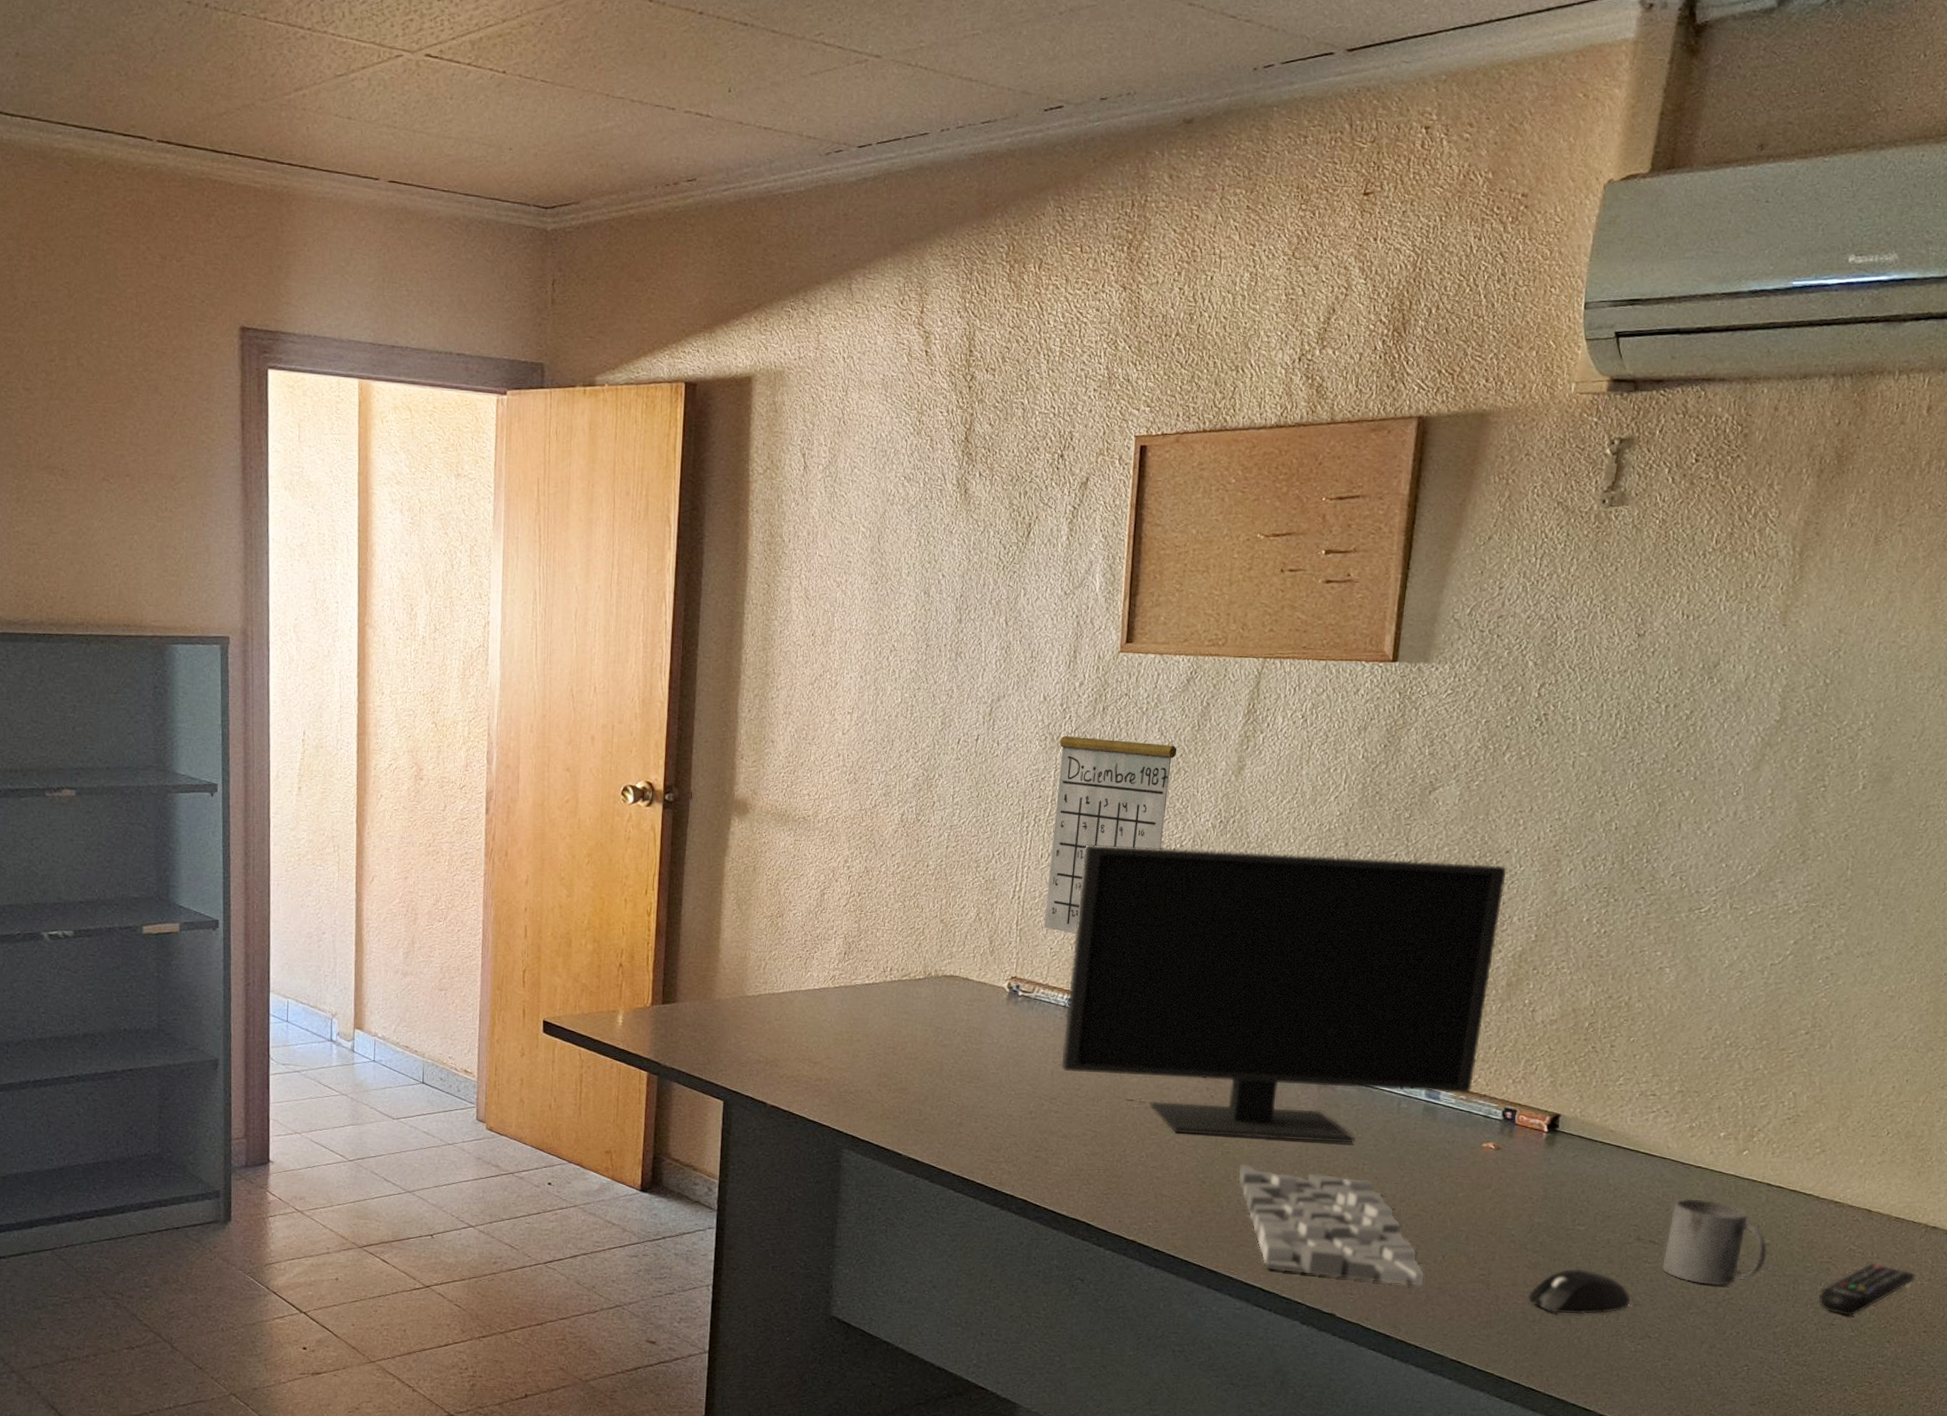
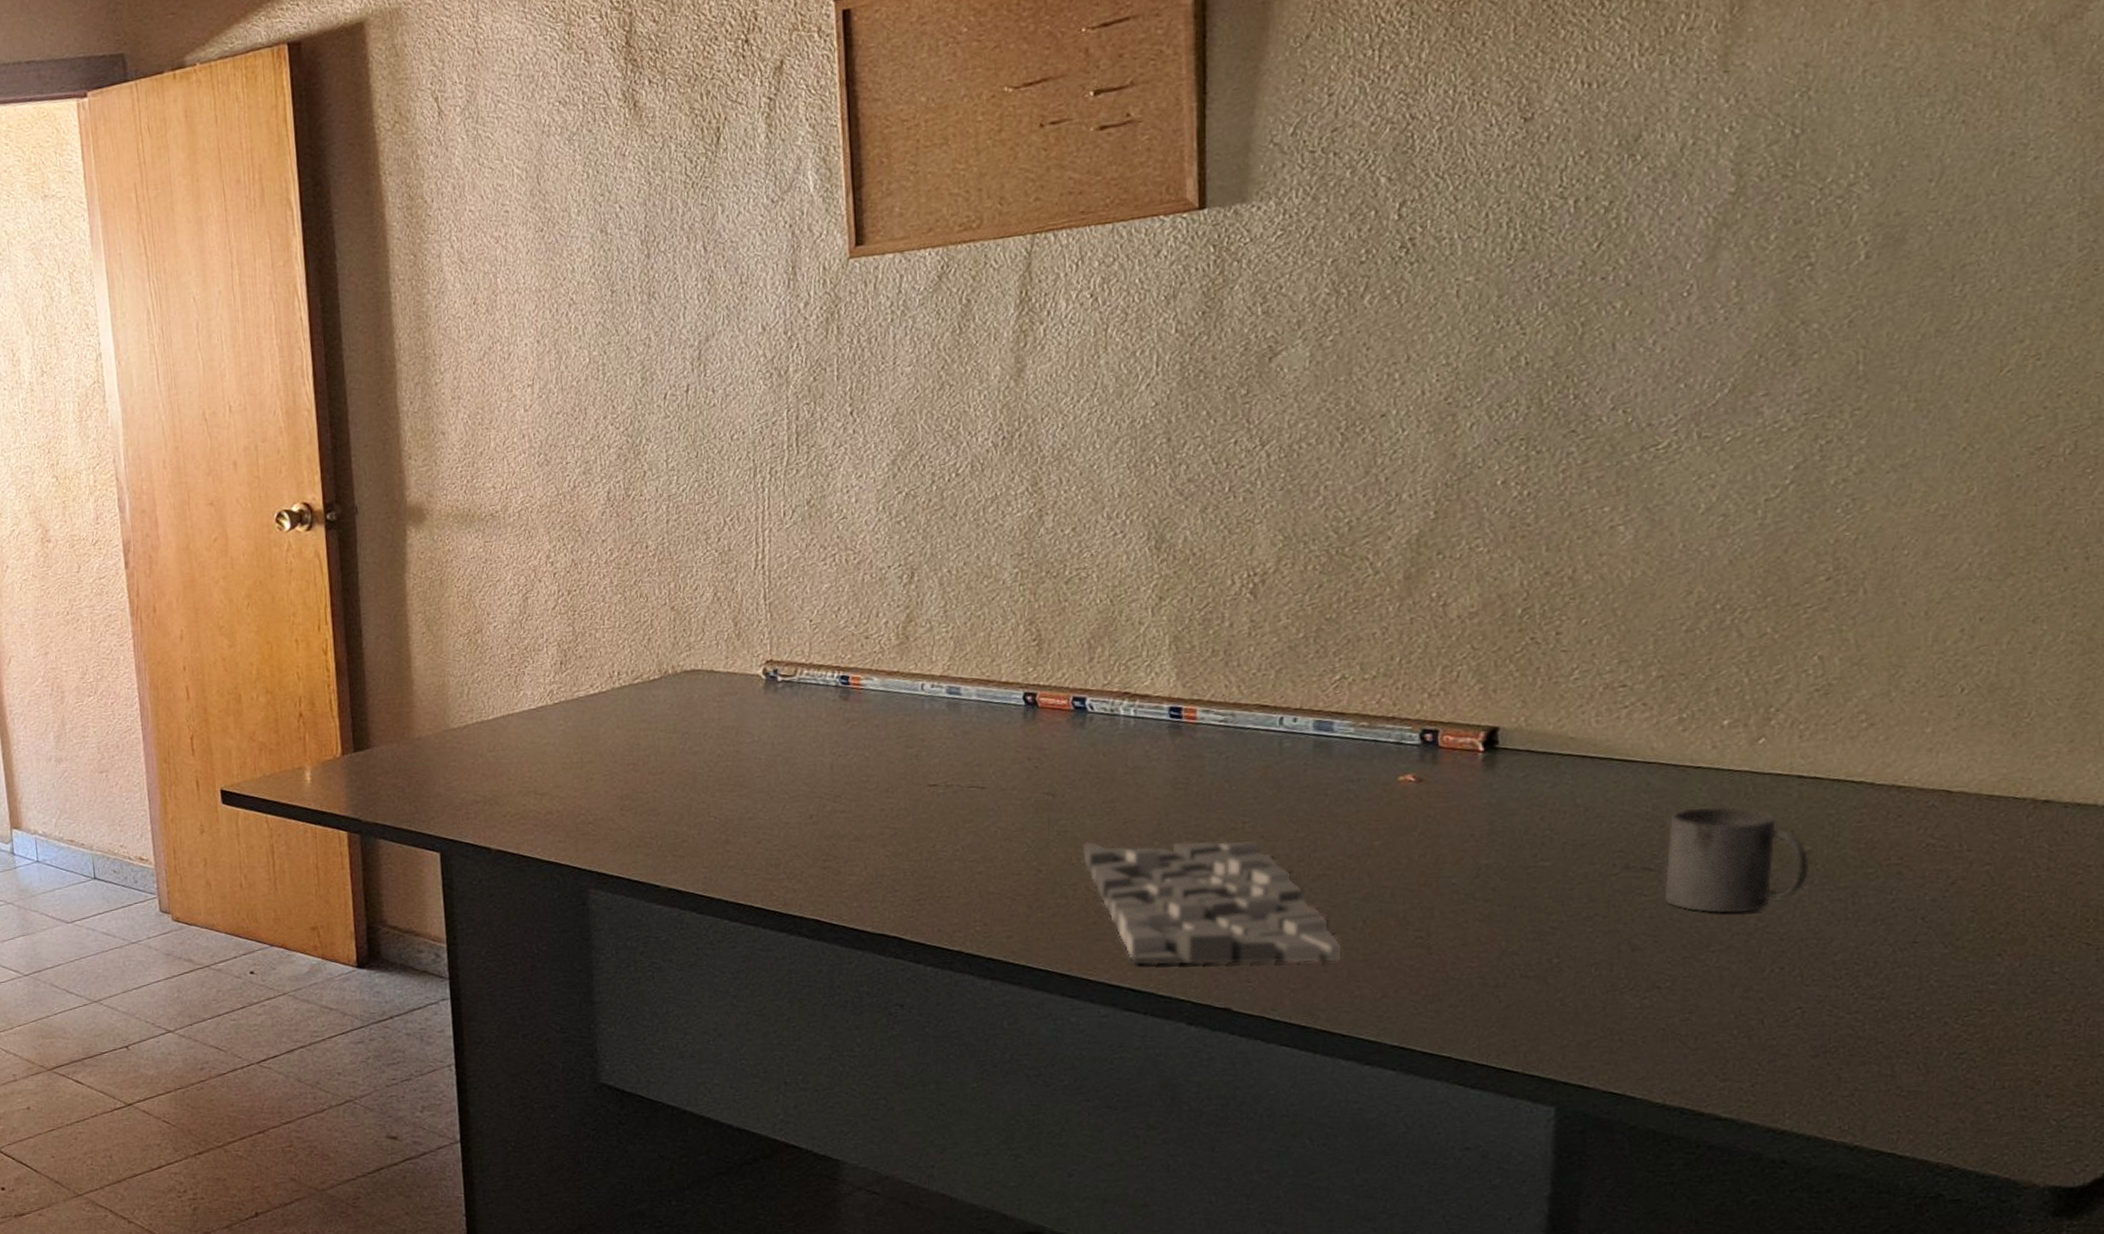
calendar: present [1044,693,1177,934] -> none [789,305,937,600]
monitor: present [1061,844,1507,1142] -> none [836,433,1385,817]
mouse: present [1527,1268,1632,1315] -> none [1484,914,1628,973]
remote control: present [1818,1263,1916,1316] -> none [1890,857,2028,930]

